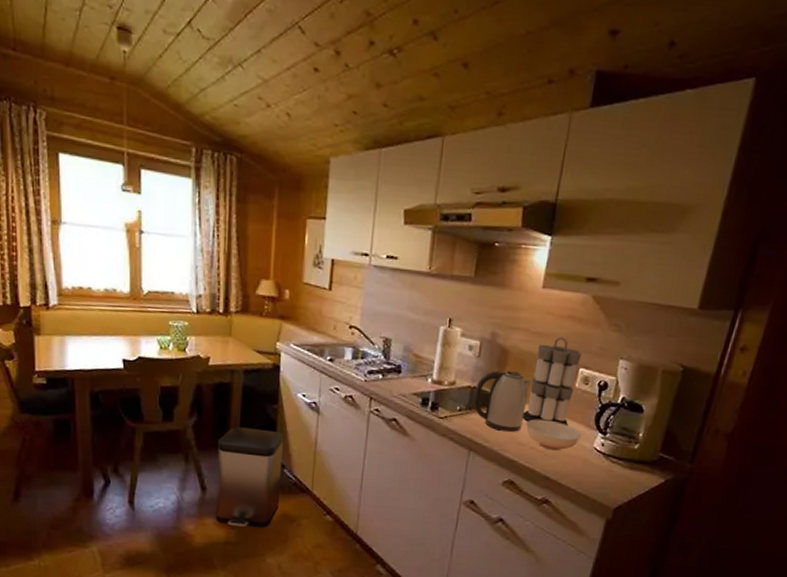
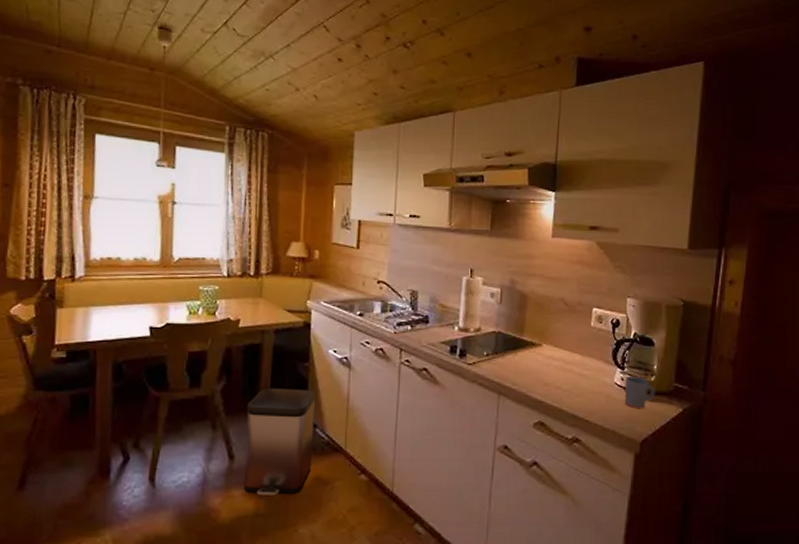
kettle: present [473,370,532,433] -> none [499,314,551,374]
spice rack: present [523,336,582,425] -> none [546,280,593,363]
bowl: present [526,419,582,451] -> none [550,358,602,388]
mug: none [601,441,637,476] -> present [624,376,655,409]

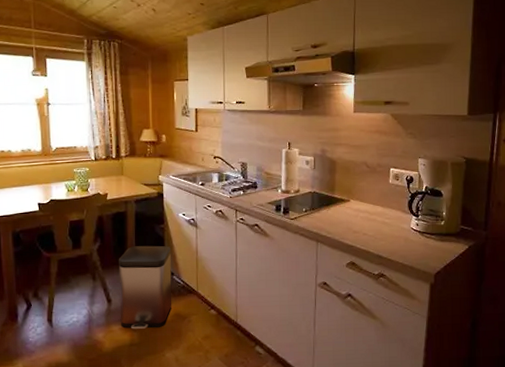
mug: present [624,376,655,409] -> none [419,221,445,248]

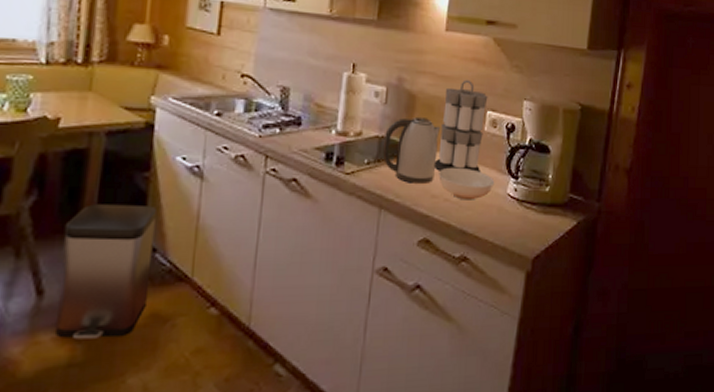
kettle: none [315,176,357,224] -> present [382,116,441,185]
spice rack: none [354,147,390,214] -> present [435,79,488,172]
bowl: none [358,210,401,234] -> present [438,167,495,200]

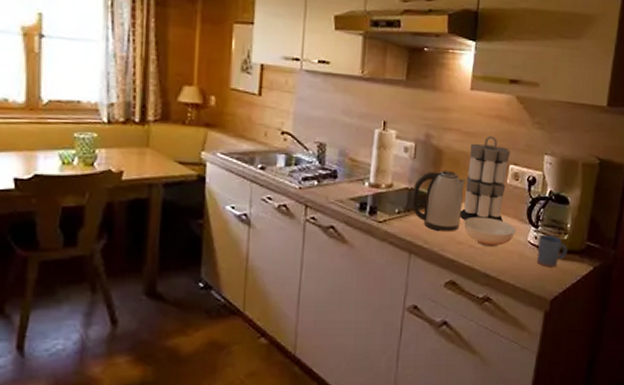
pedal bin: present [55,204,156,340] -> none [128,247,210,362]
mug: none [517,186,549,223] -> present [536,234,567,268]

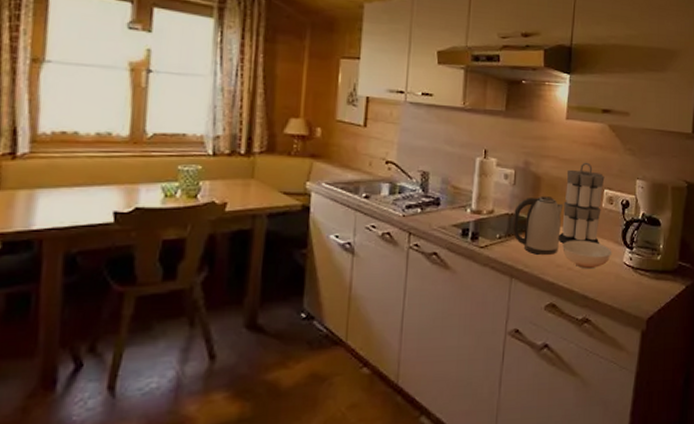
mug: present [536,234,567,268] -> none [632,255,661,288]

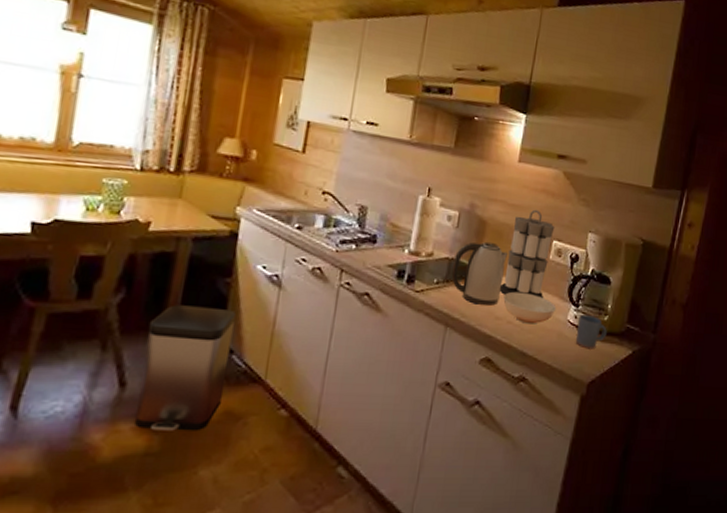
pedal bin: none [226,278,313,398] -> present [135,305,236,431]
mug: none [632,255,661,288] -> present [575,314,607,349]

